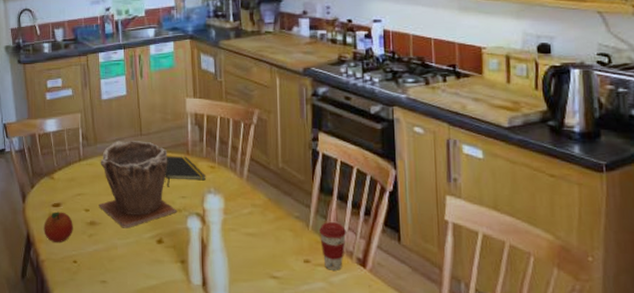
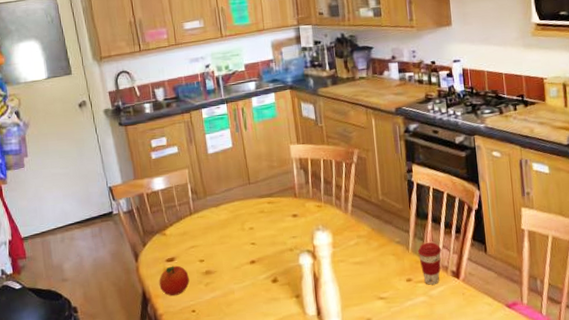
plant pot: present [99,141,176,228] -> none [211,189,288,273]
notepad: present [165,156,206,187] -> none [274,199,314,230]

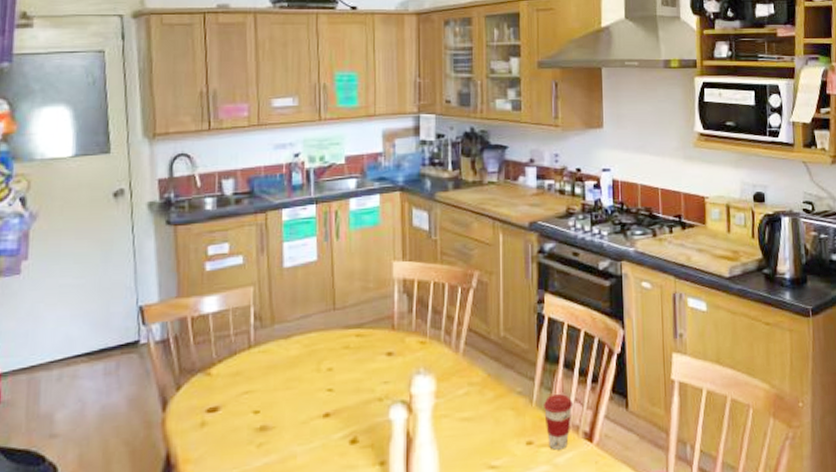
fruit: present [159,265,189,296] -> none [192,418,236,462]

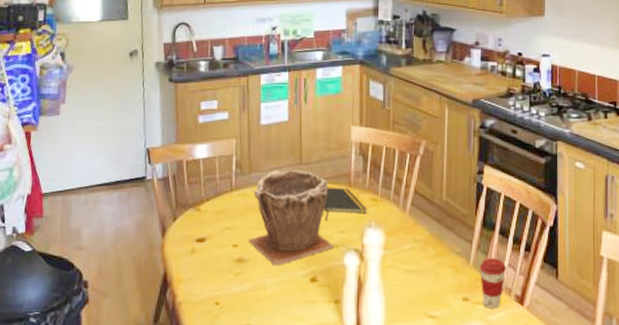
plant pot: none [273,317,376,430] -> present [248,170,334,266]
notepad: none [363,332,414,372] -> present [324,187,367,221]

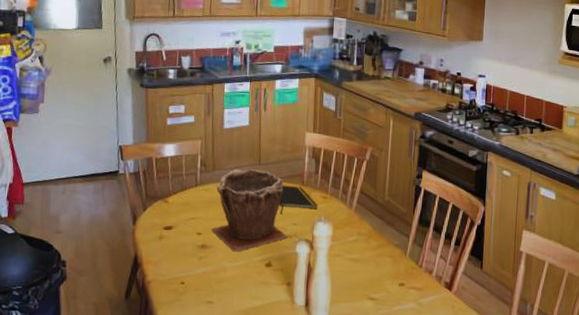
coffee cup: present [480,258,507,309] -> none [415,250,439,293]

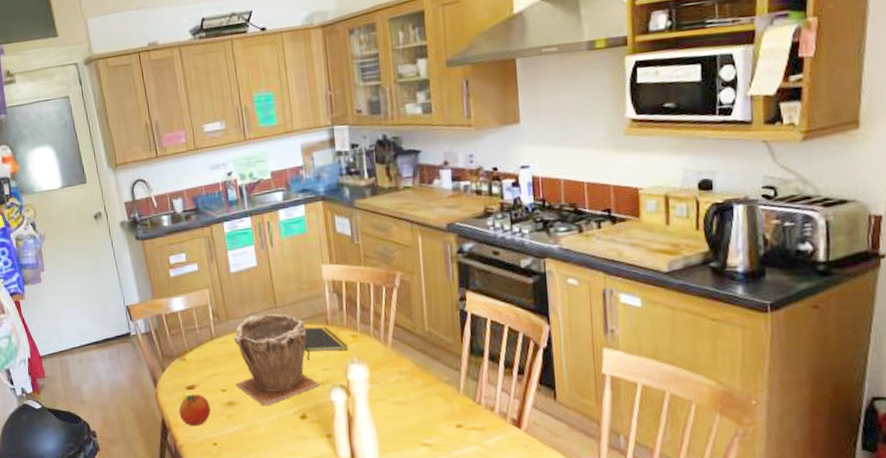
fruit: none [152,234,184,265] -> present [179,394,211,427]

